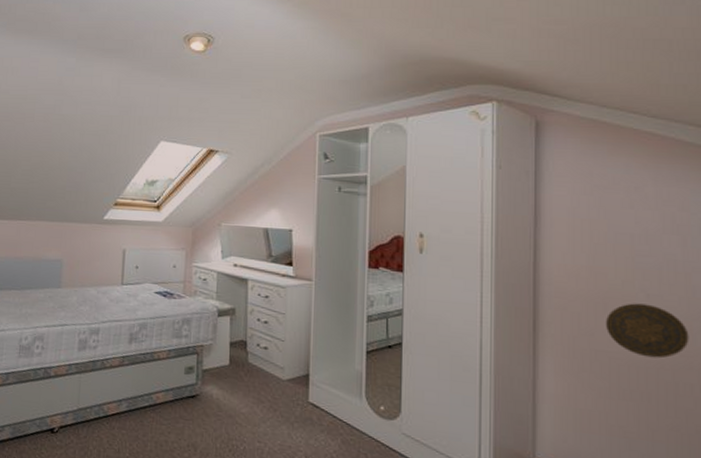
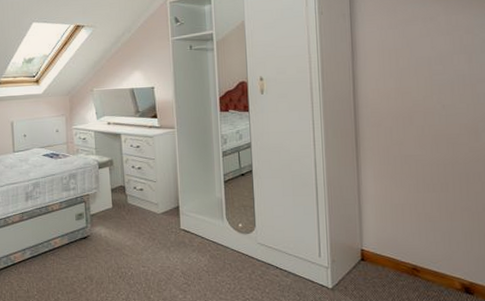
decorative plate: present [605,303,689,359] -> none [411,113,476,156]

